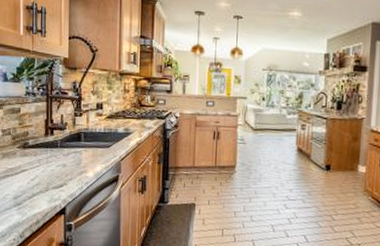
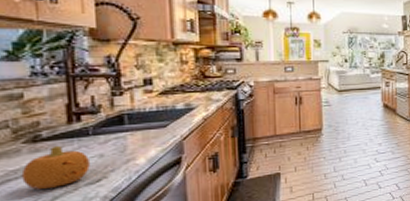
fruit: none [15,152,58,187] -> present [21,145,91,189]

